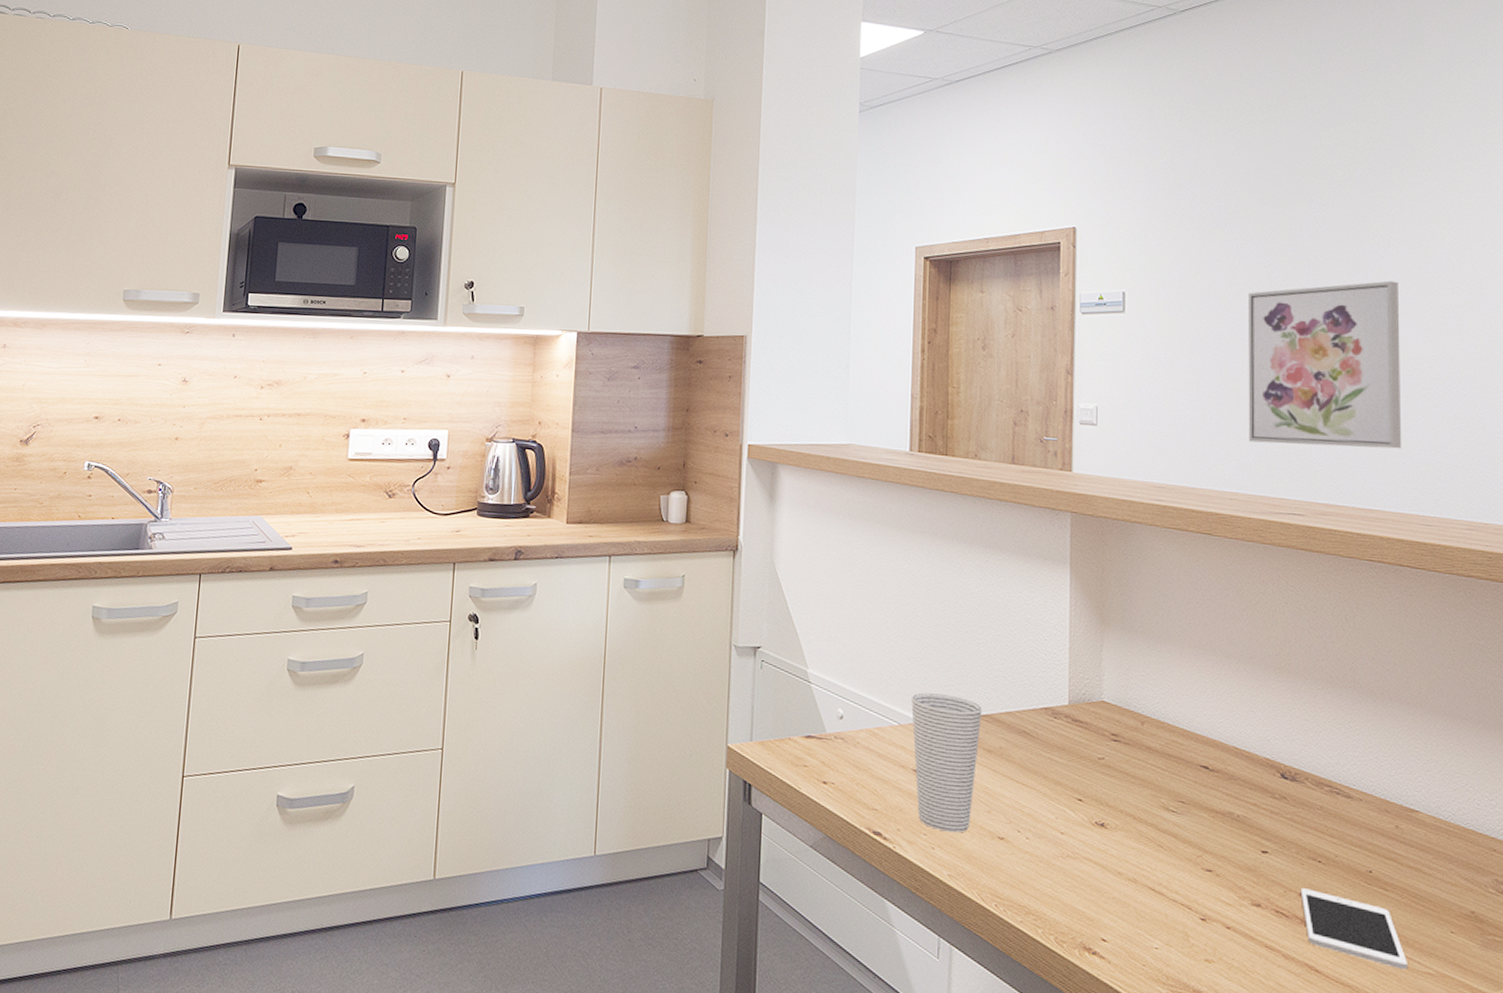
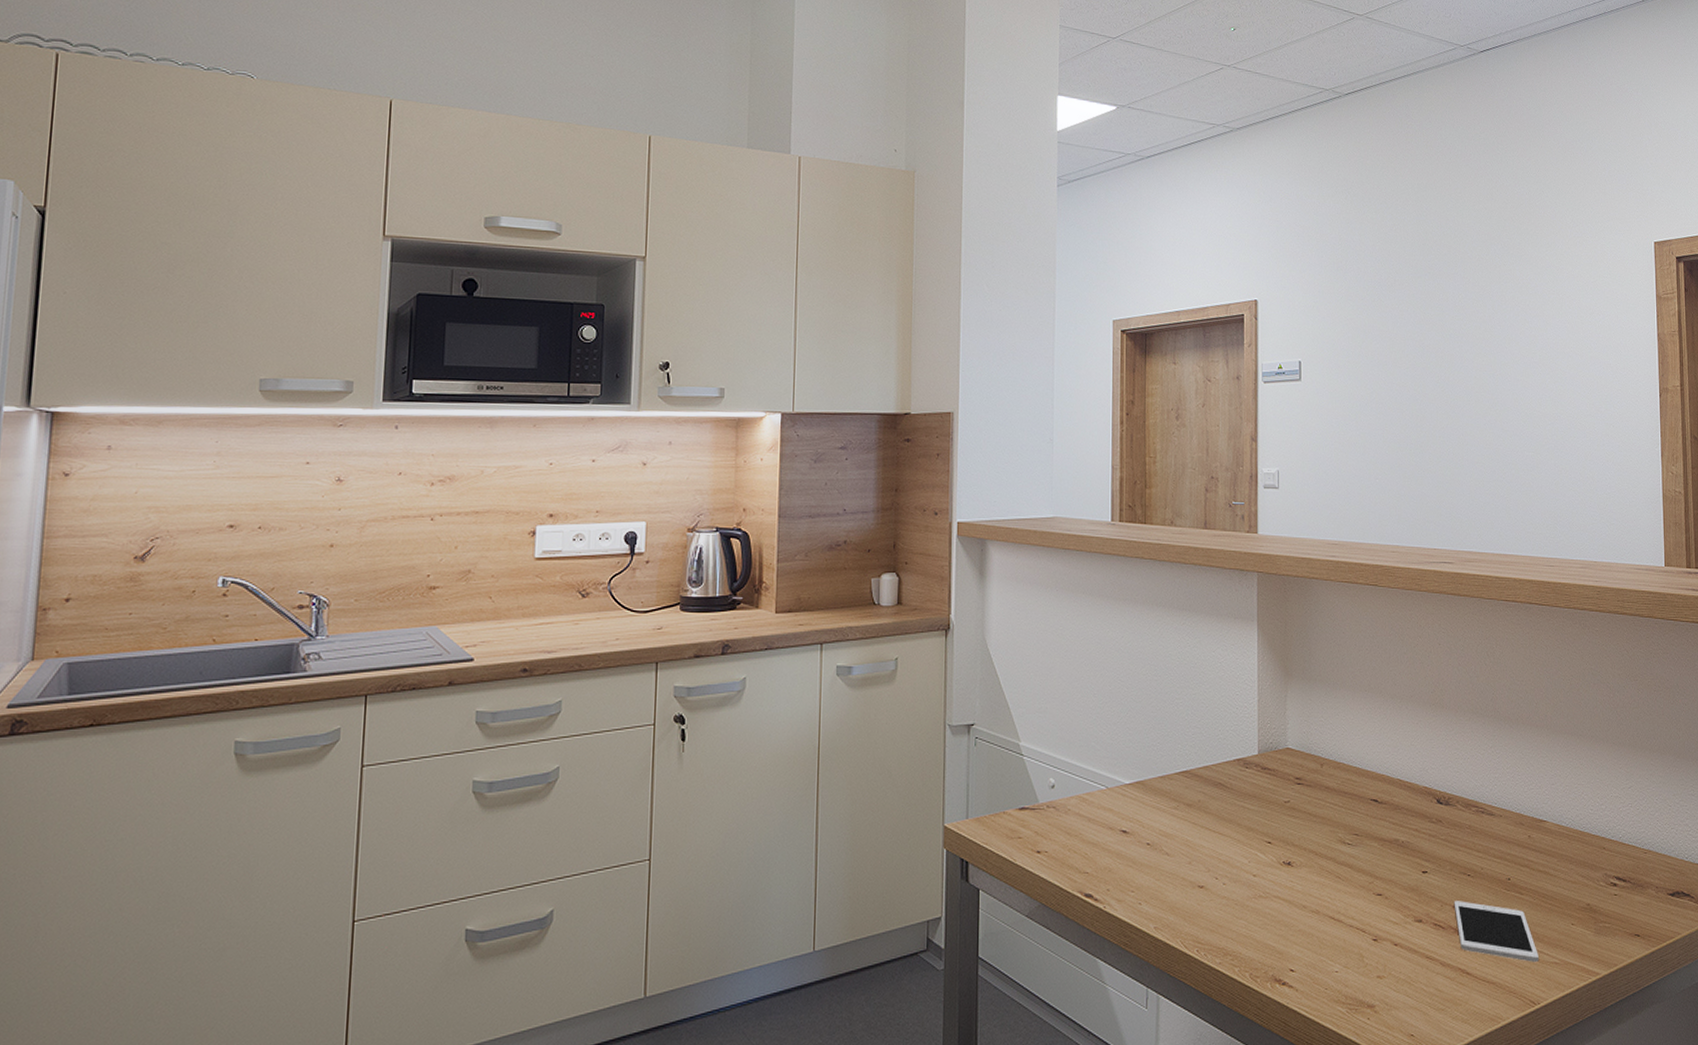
cup: present [911,692,982,833] -> none [1118,755,1181,887]
wall art: present [1248,280,1402,449] -> none [1405,346,1530,499]

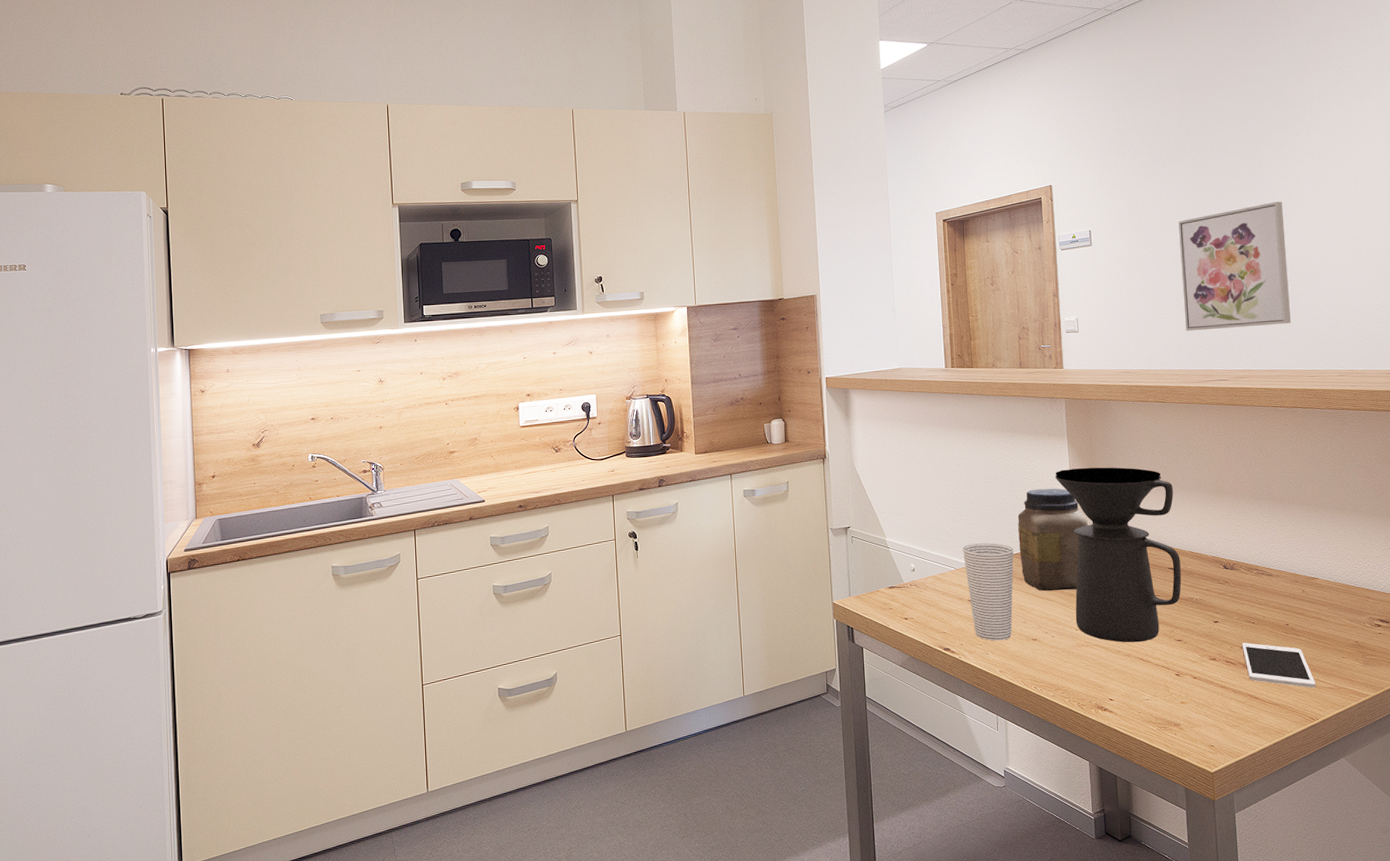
cup: none [1118,755,1181,887] -> present [963,543,1014,641]
jar: none [1189,687,1276,823] -> present [1017,488,1088,591]
coffee maker: none [1239,663,1386,896] -> present [1055,467,1182,643]
wall art: none [1405,346,1530,499] -> present [1178,201,1292,331]

